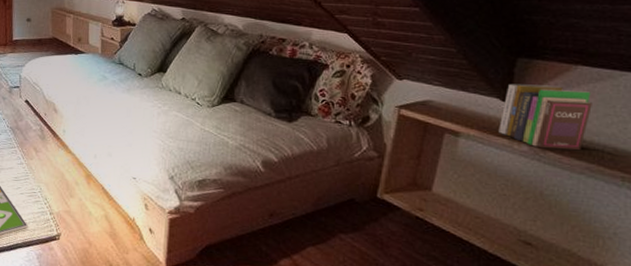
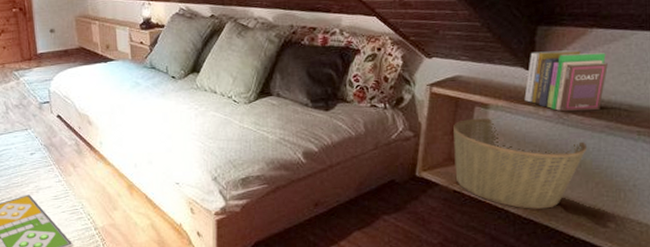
basket: none [419,145,565,247] -> present [453,118,588,209]

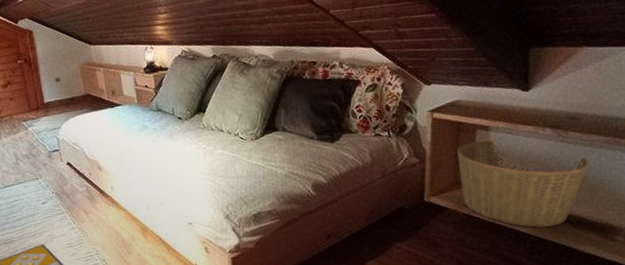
books: present [524,50,608,112] -> none [523,68,601,130]

